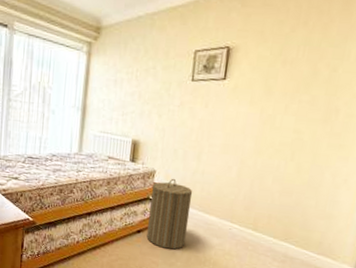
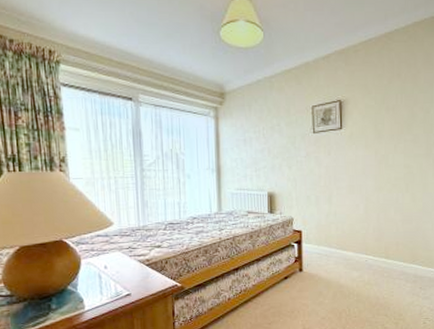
laundry hamper: present [146,178,193,250] -> none [292,222,330,289]

